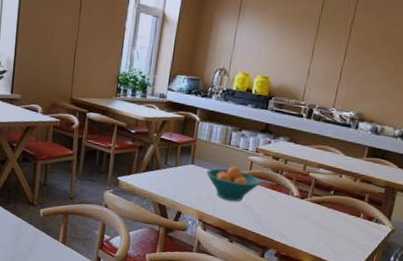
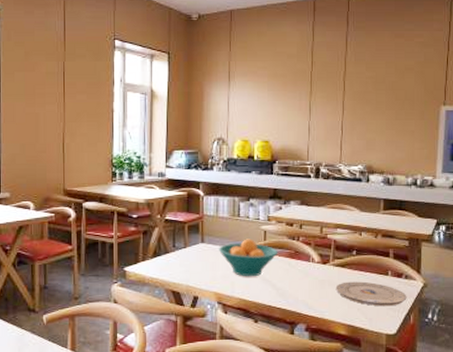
plate: none [308,217,374,246] -> present [335,281,407,307]

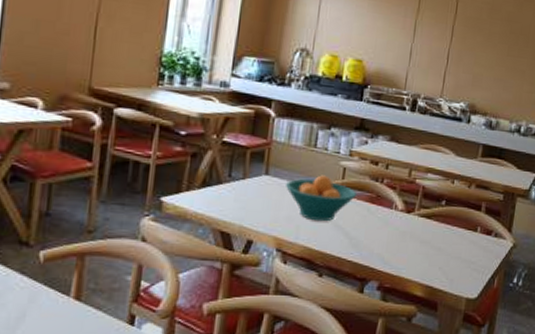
plate: present [335,281,407,307] -> none [417,235,494,267]

